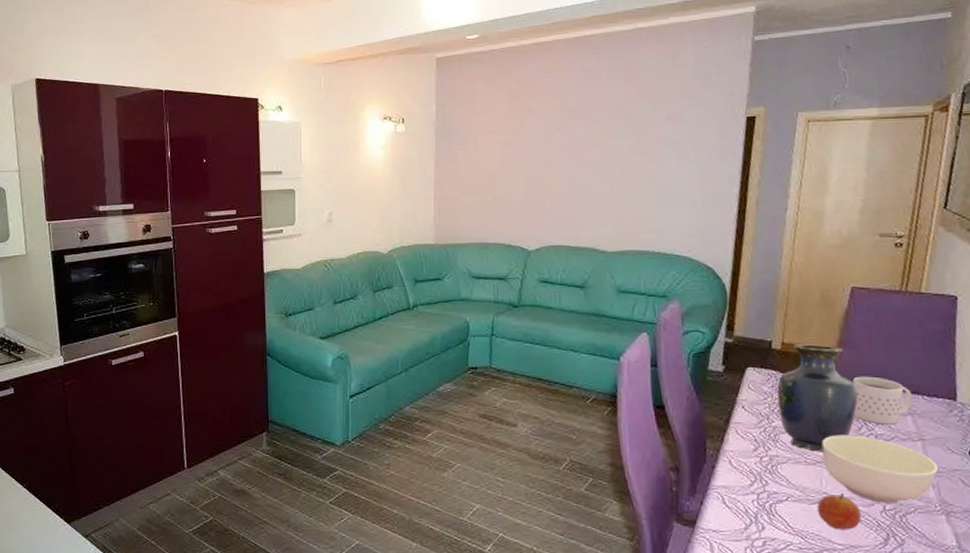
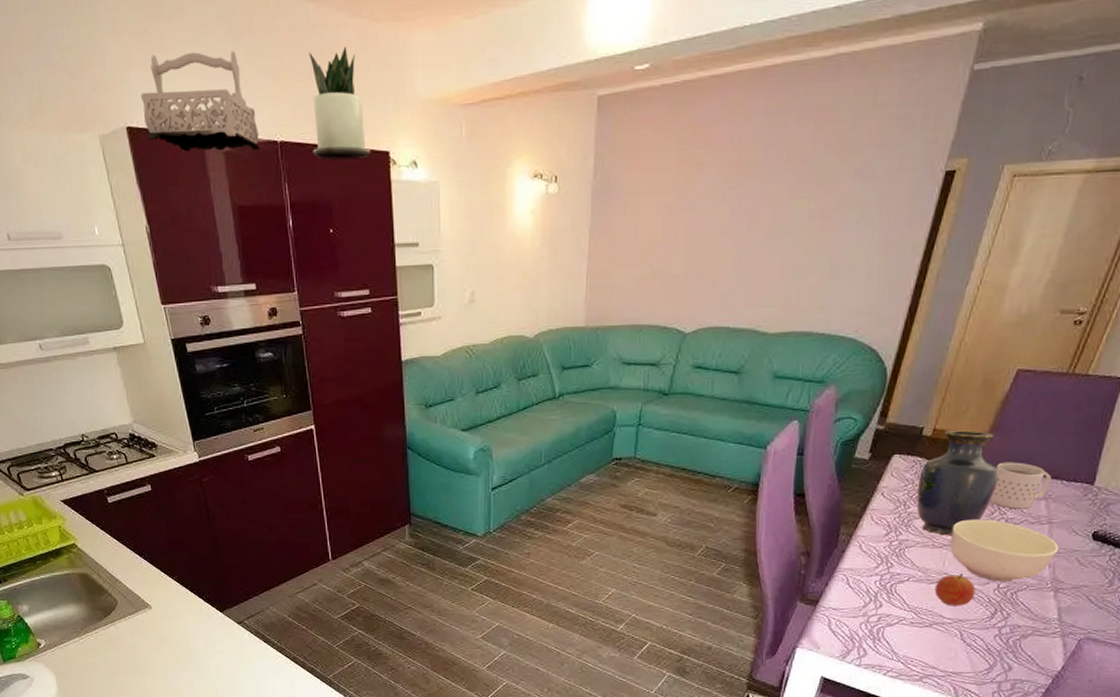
decorative basket: none [50,24,148,98] -> present [140,51,261,153]
planter: none [192,21,243,106] -> present [309,46,372,162]

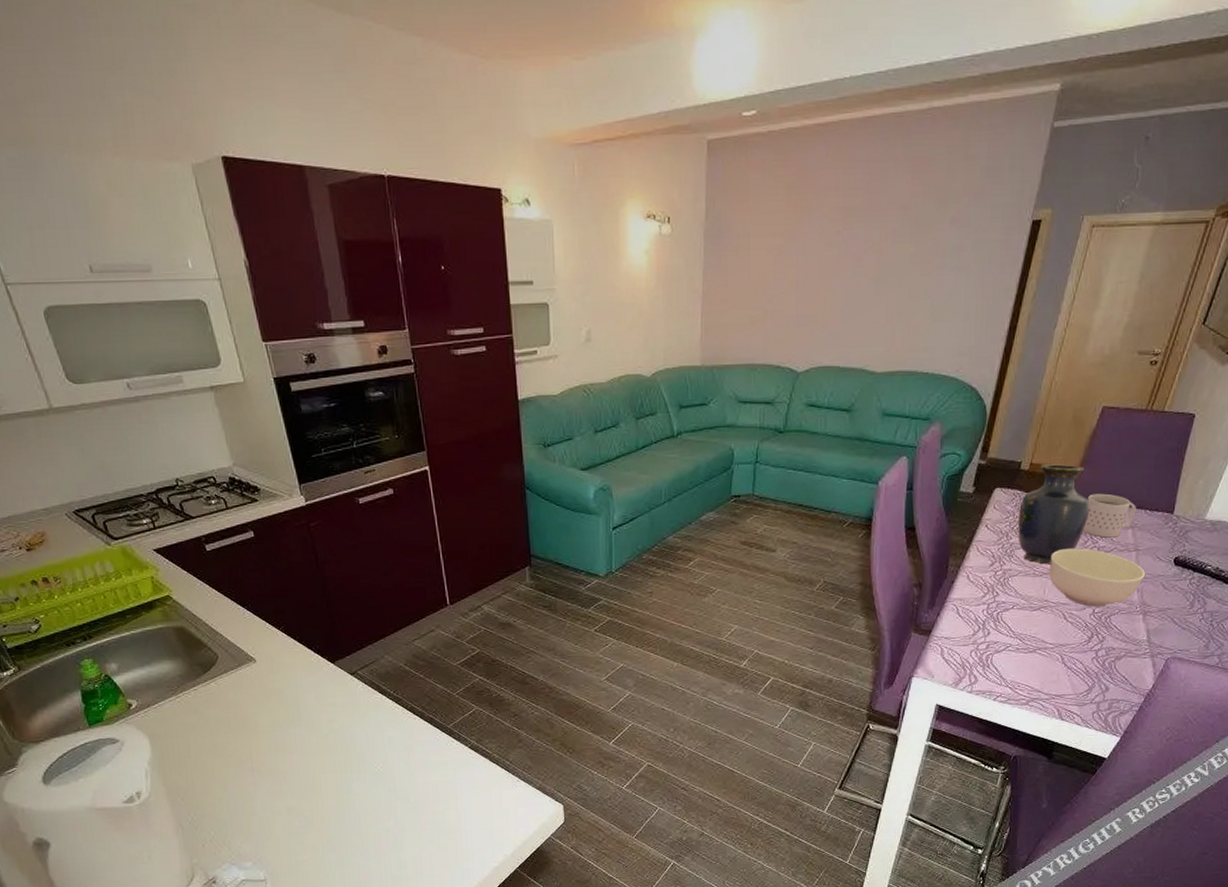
decorative basket: present [140,51,261,153] -> none [236,81,367,185]
planter: present [309,46,372,162] -> none [416,82,483,198]
fruit: present [934,573,976,606] -> none [1037,600,1074,632]

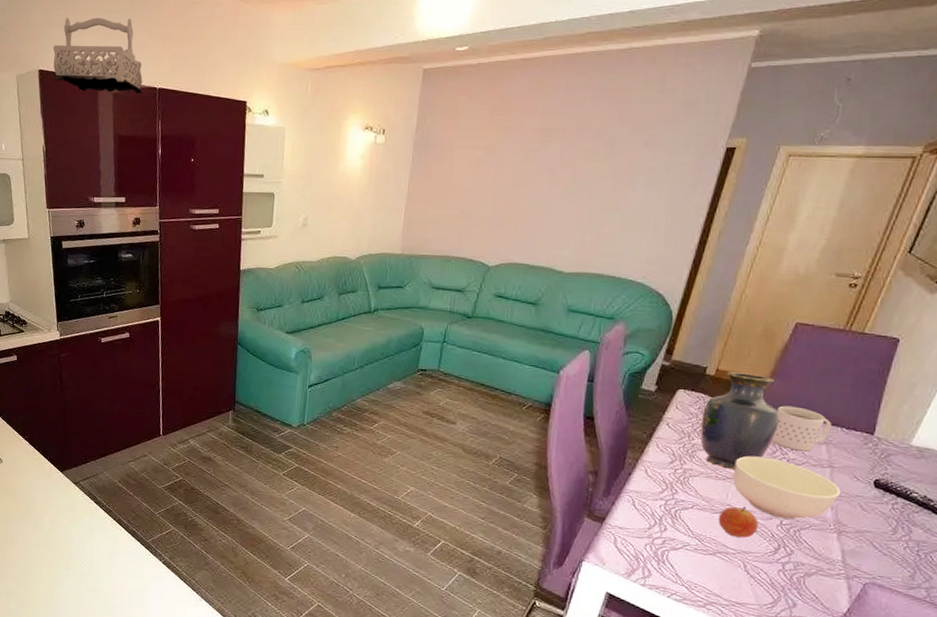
decorative basket: none [236,81,367,185] -> present [53,17,143,94]
fruit: none [1037,600,1074,632] -> present [718,507,759,538]

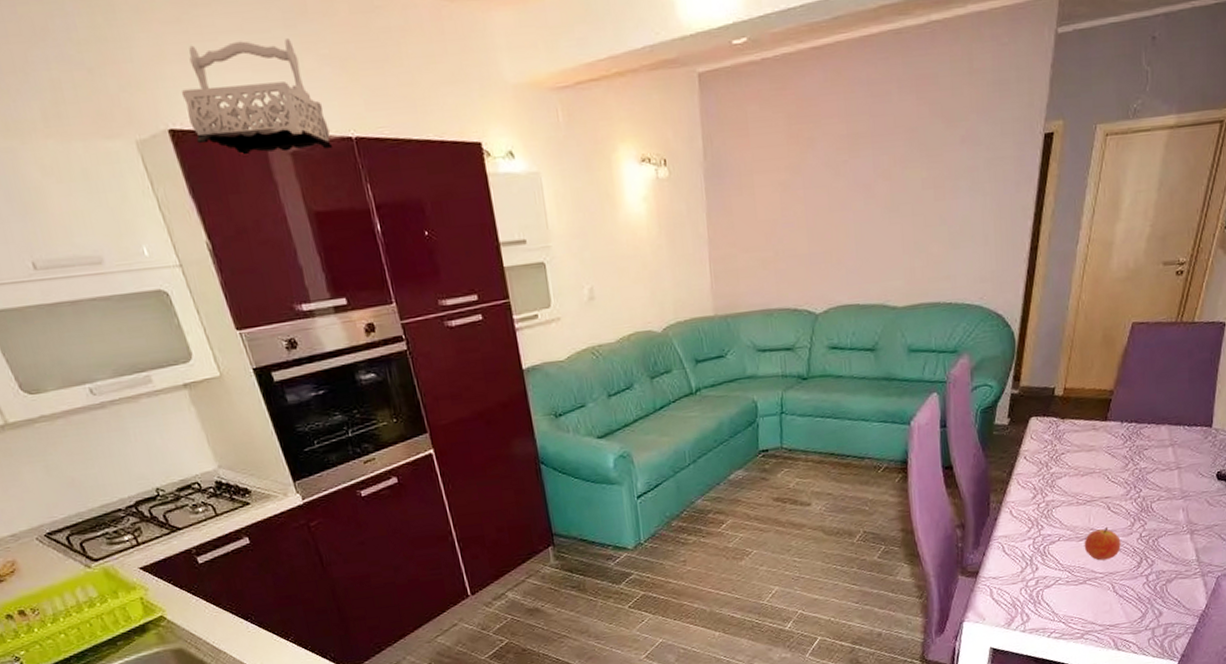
vase: present [700,372,780,470] -> none [1057,386,1129,492]
bowl: present [733,455,842,520] -> none [1092,471,1190,531]
mug: present [771,405,831,452] -> none [1122,412,1174,459]

